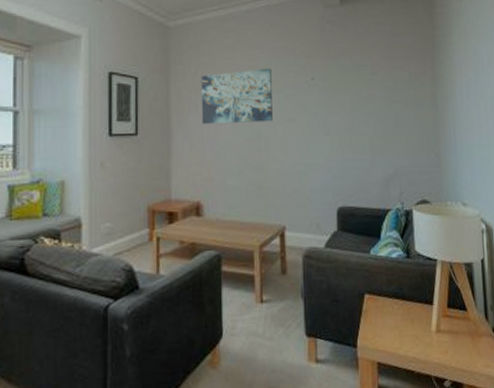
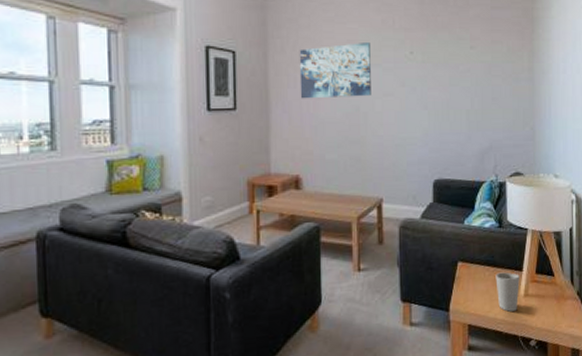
cup: none [405,305,431,349] -> present [495,272,520,312]

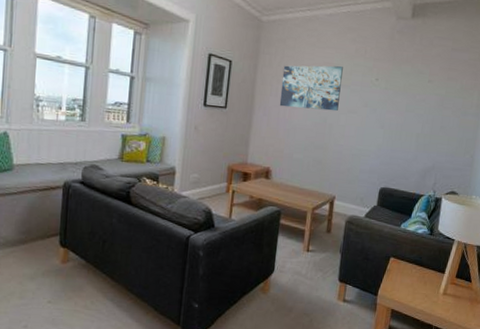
cup: present [495,272,520,312] -> none [419,271,442,305]

